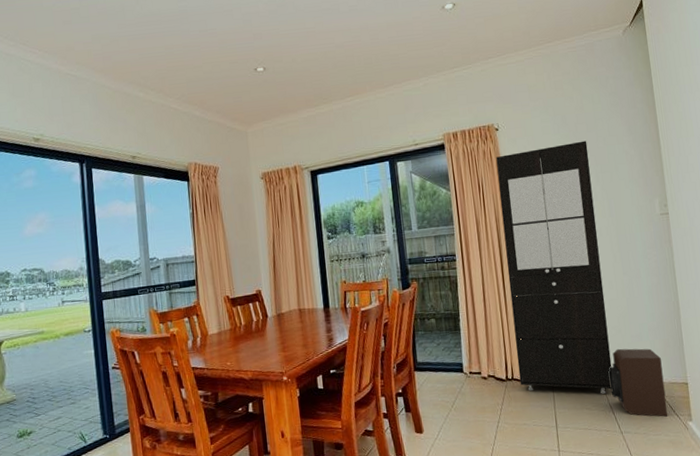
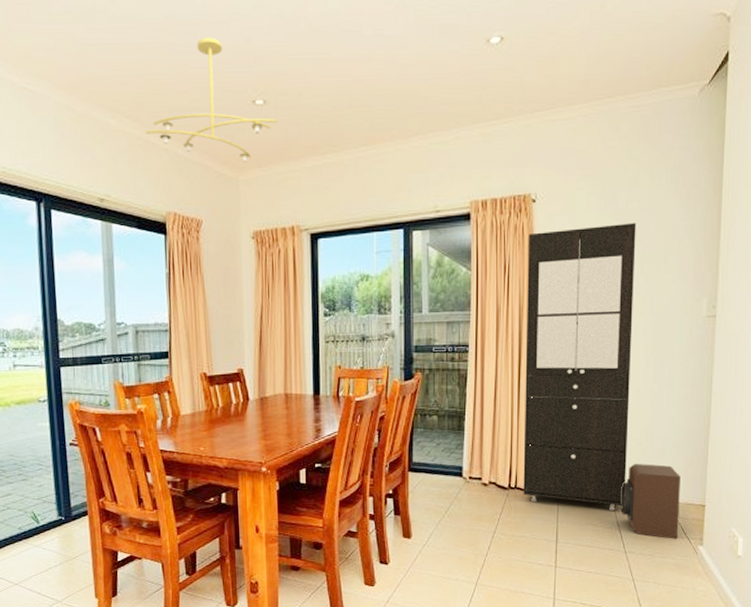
ceiling light fixture: none [167,22,275,118] -> present [145,37,276,163]

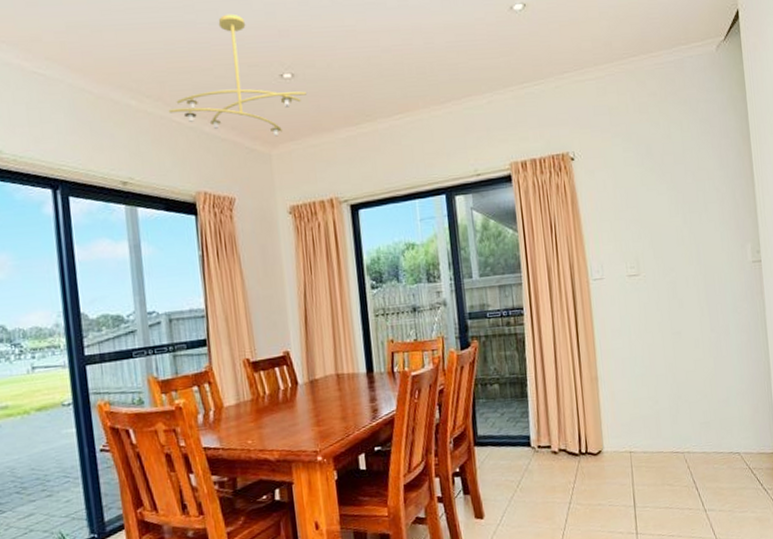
cabinet: present [523,222,637,510] -> none [571,174,697,468]
speaker: present [620,463,681,539] -> none [692,415,755,492]

